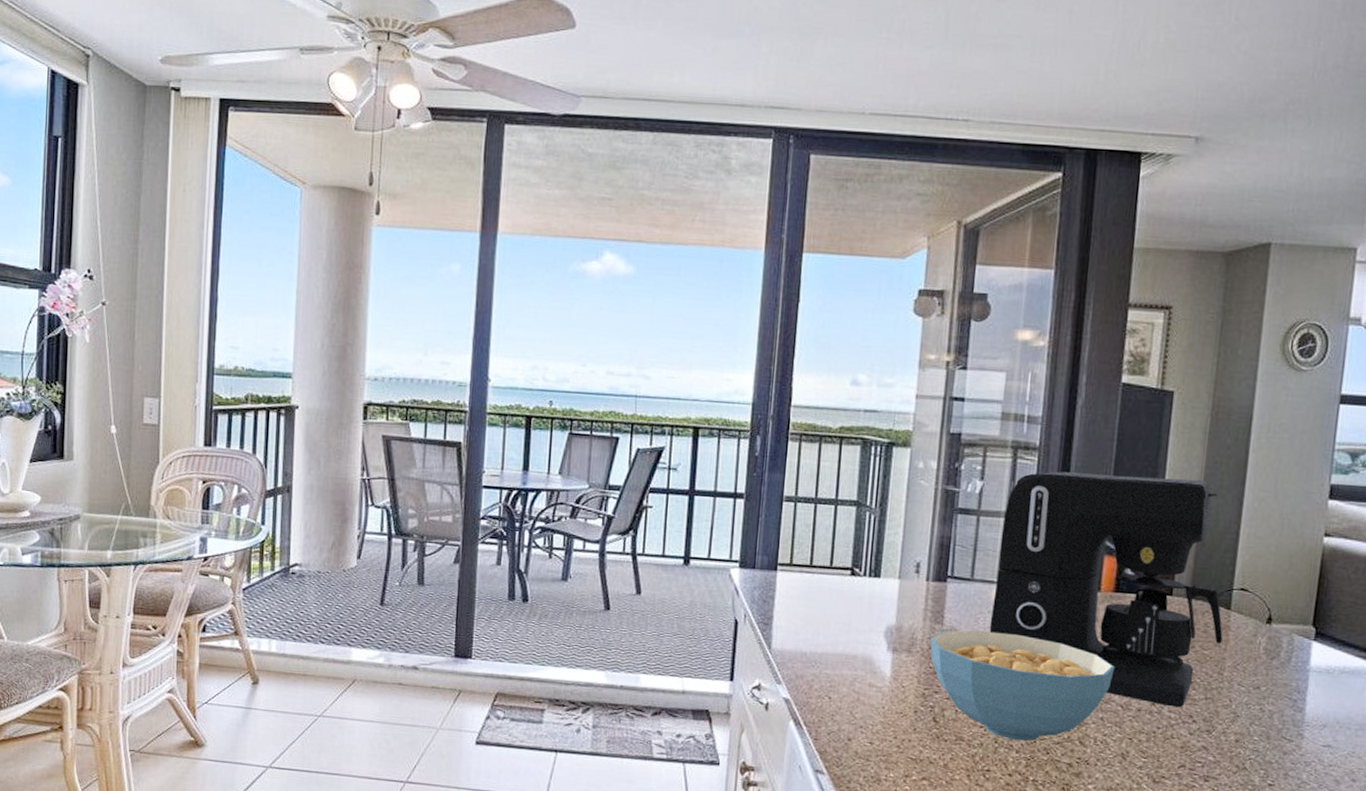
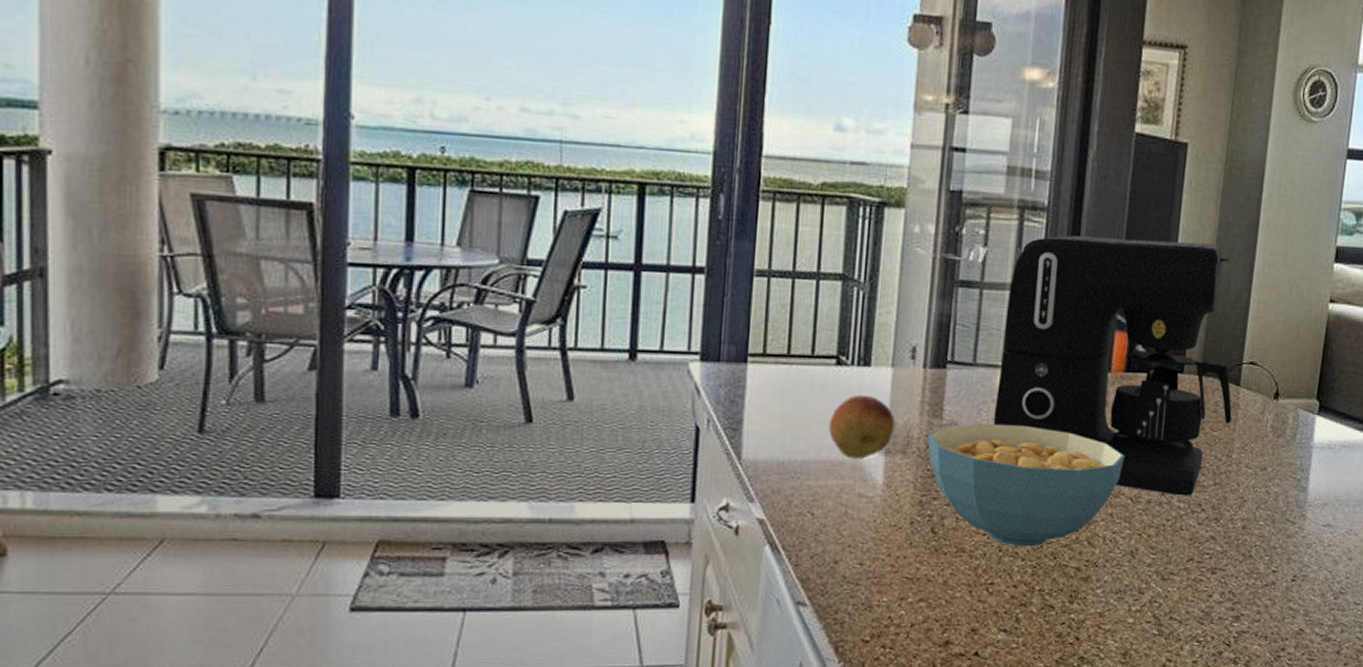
fruit: none [844,600,902,655] -> present [829,394,895,459]

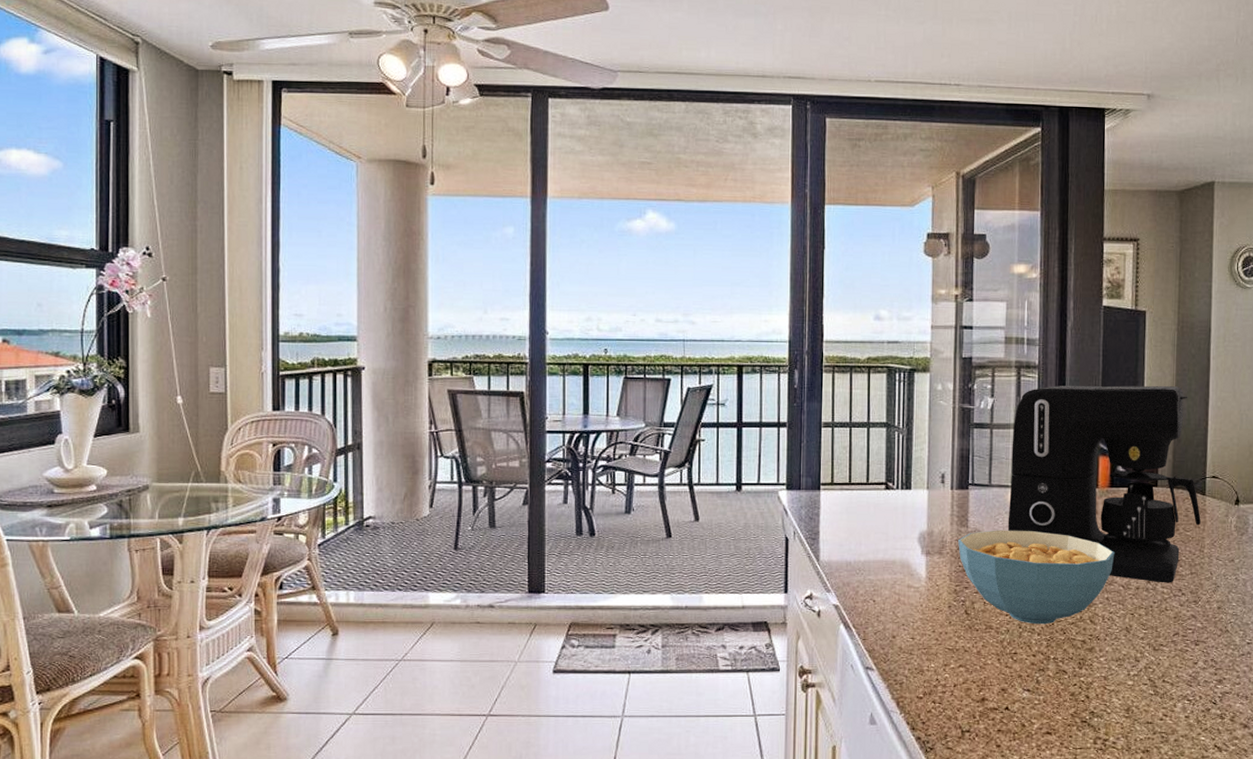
fruit: present [829,394,895,459] -> none [883,510,932,559]

